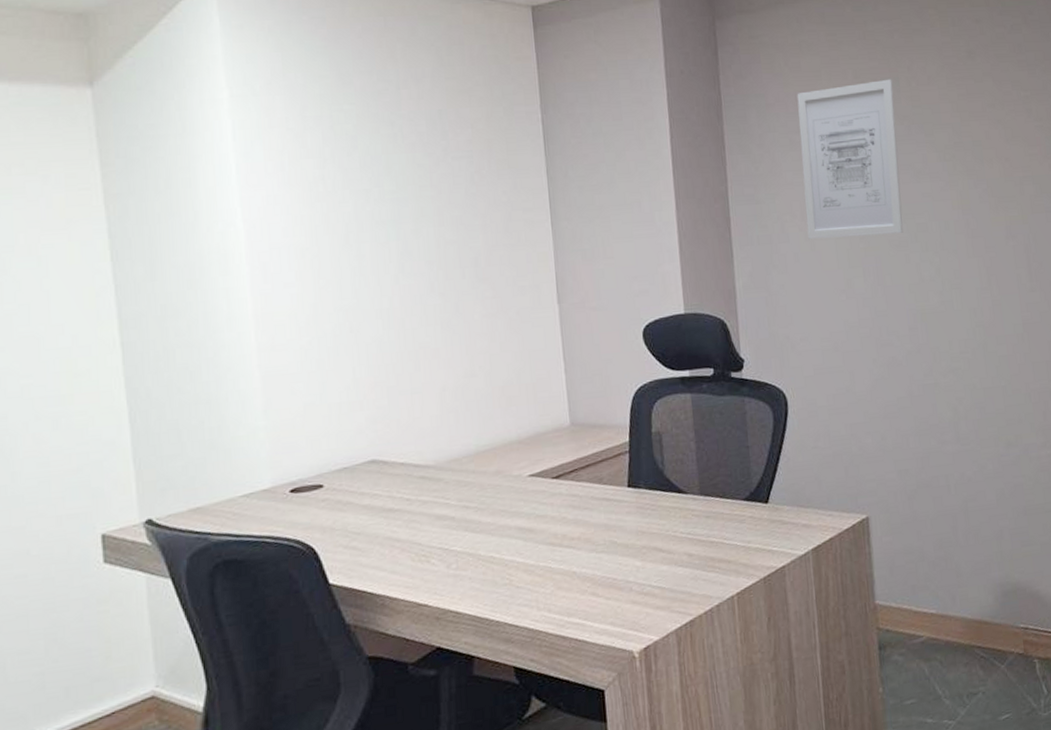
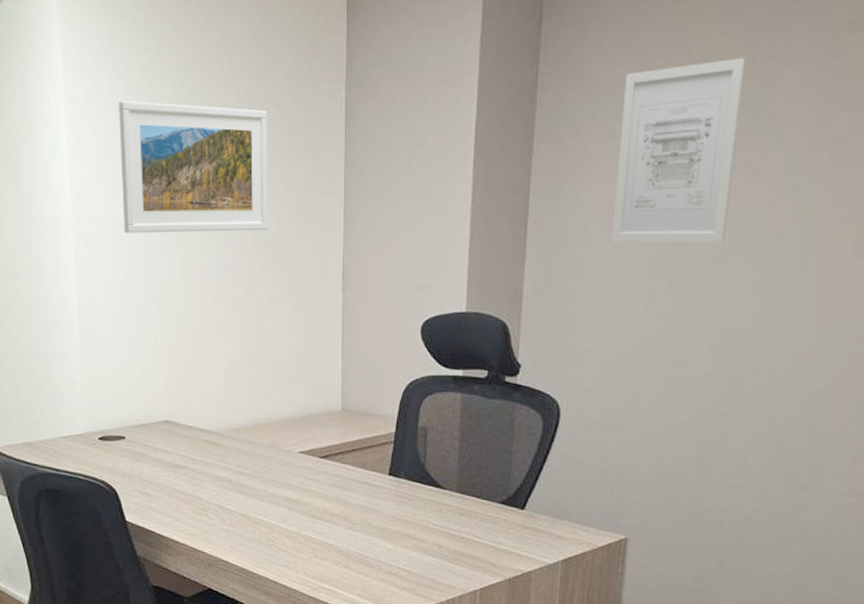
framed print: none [296,125,473,261] -> present [119,100,268,233]

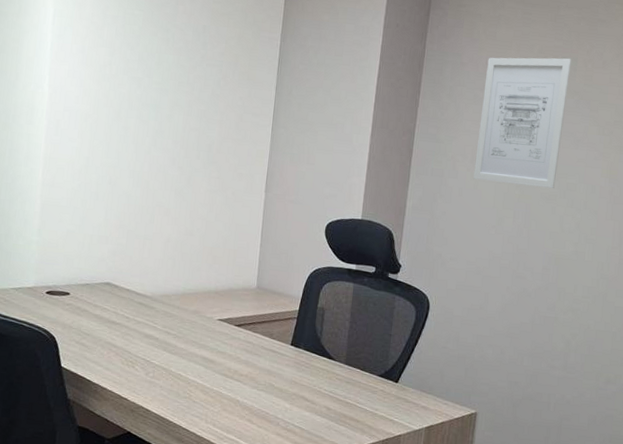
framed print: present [119,100,268,233] -> none [90,21,218,137]

